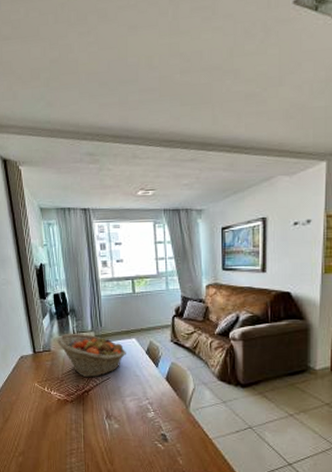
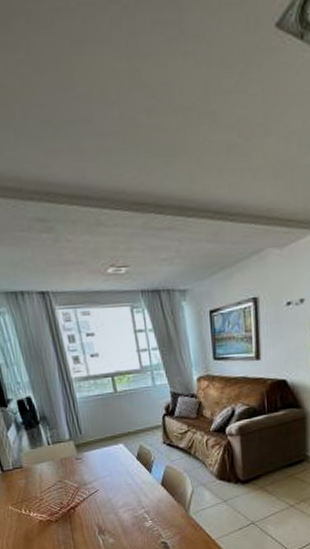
fruit basket: present [56,333,126,377] -> none [27,443,114,492]

